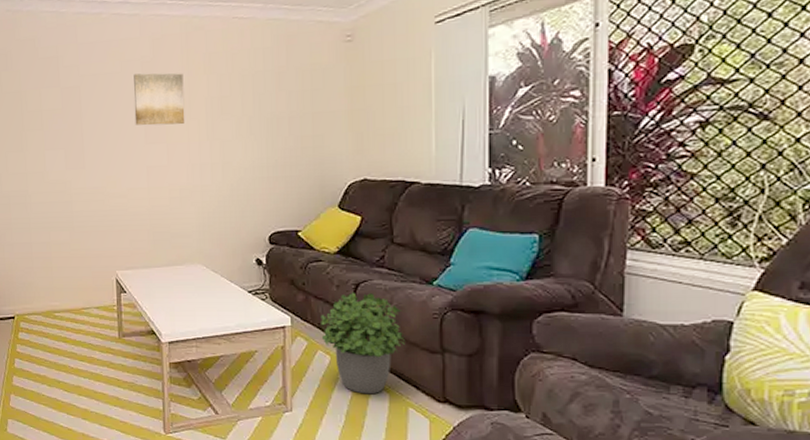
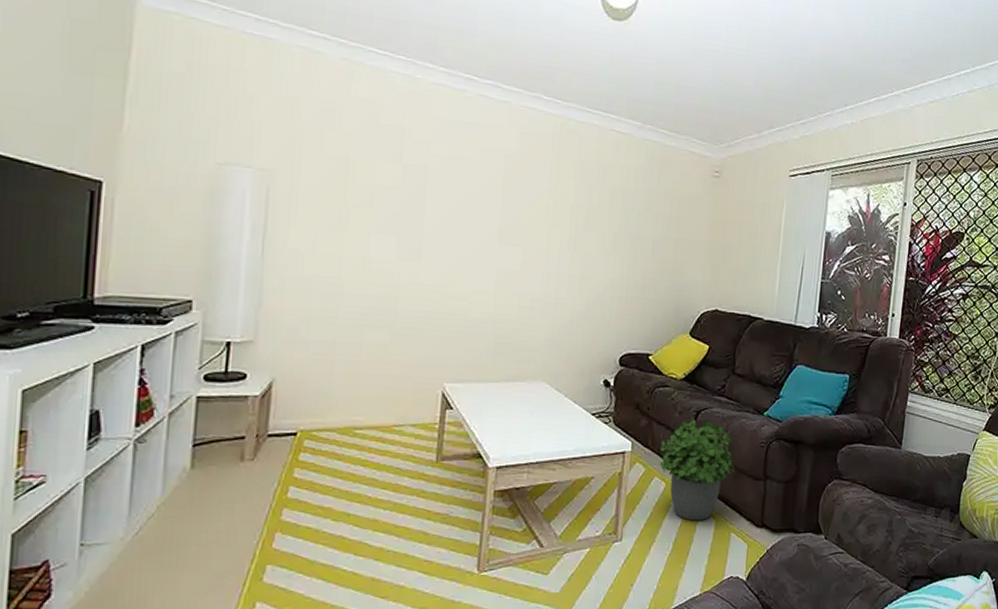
wall art: present [134,73,185,126] -> none [489,166,551,228]

